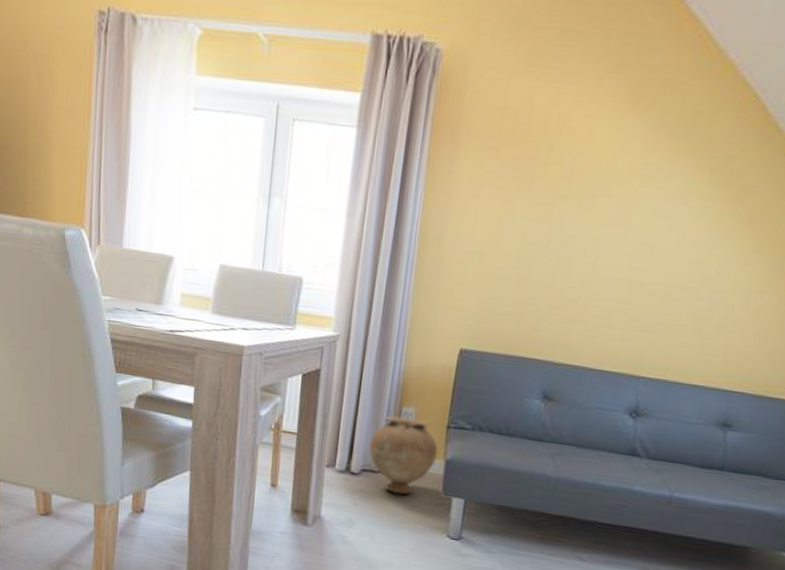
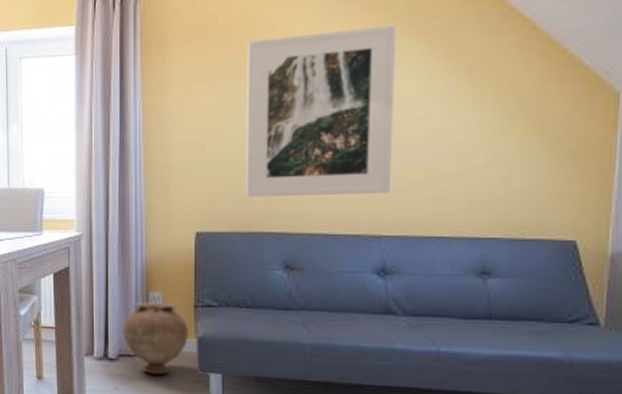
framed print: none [516,147,693,334] -> present [246,24,397,198]

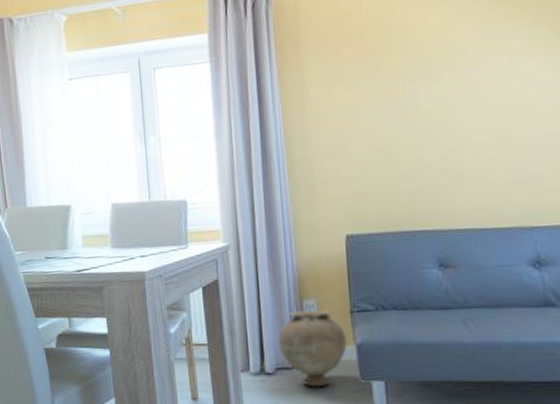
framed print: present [246,24,397,198] -> none [382,16,537,197]

